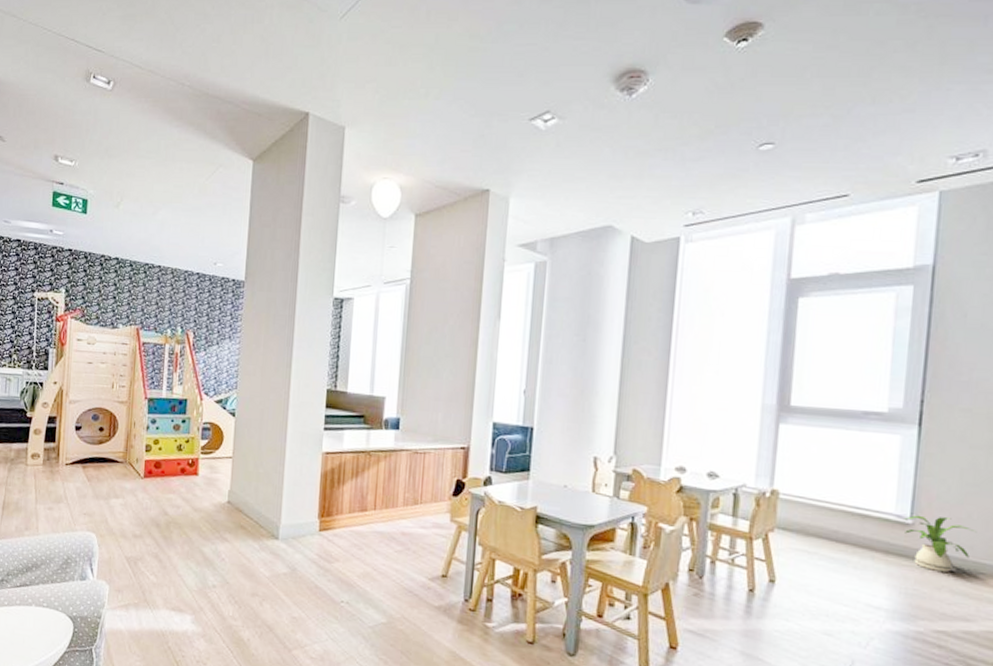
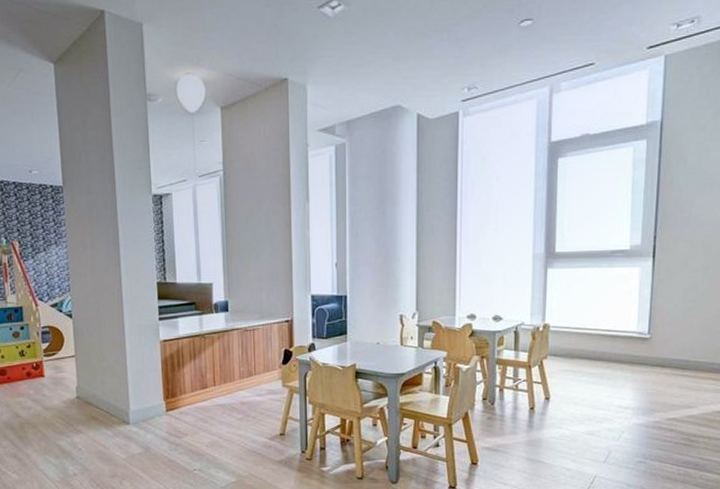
house plant: present [904,515,977,572] -> none [644,329,696,373]

